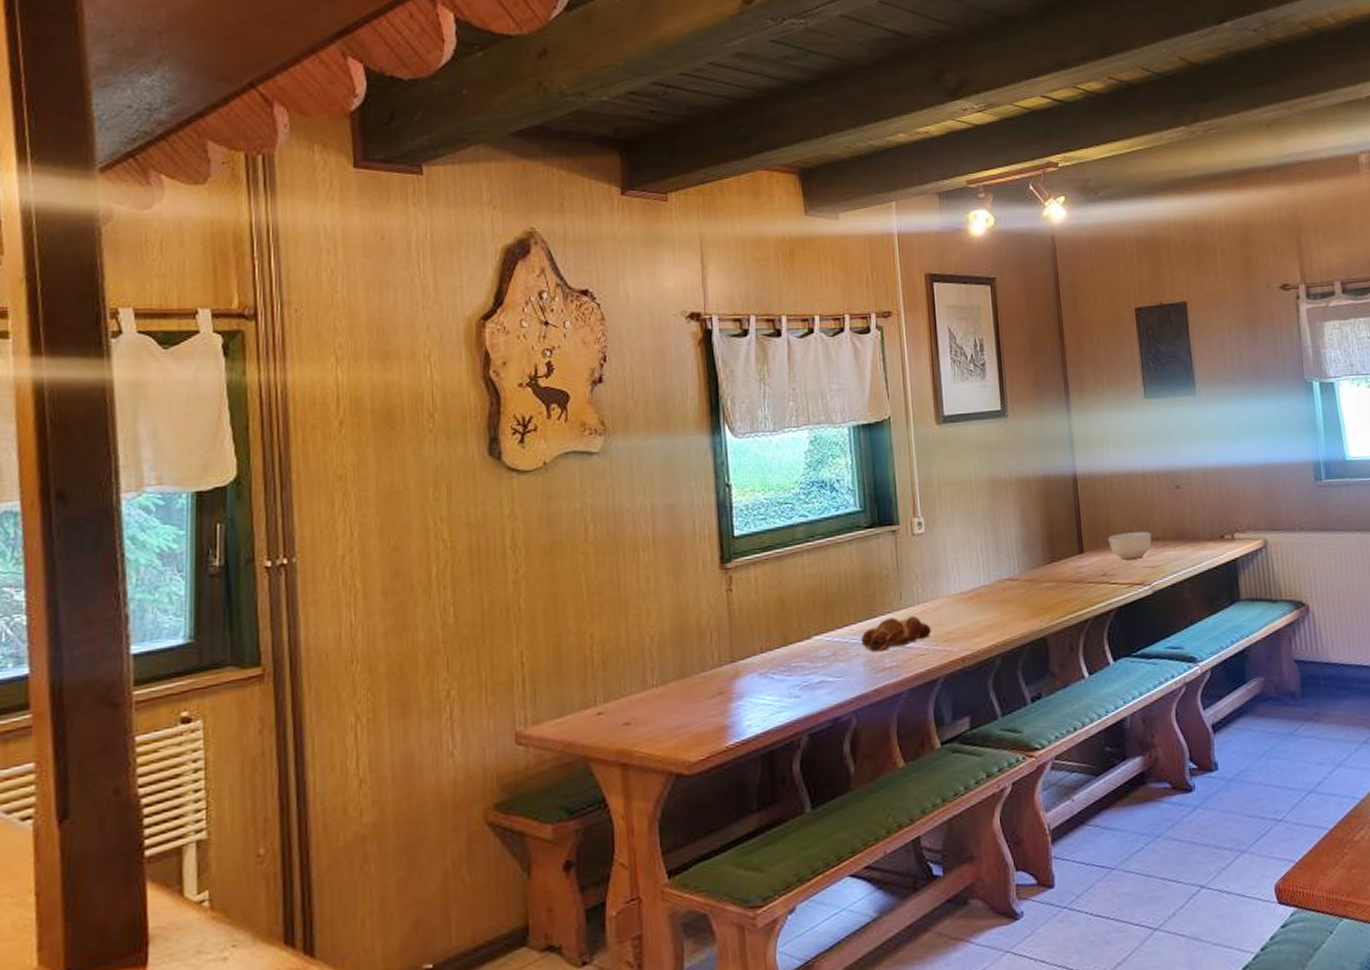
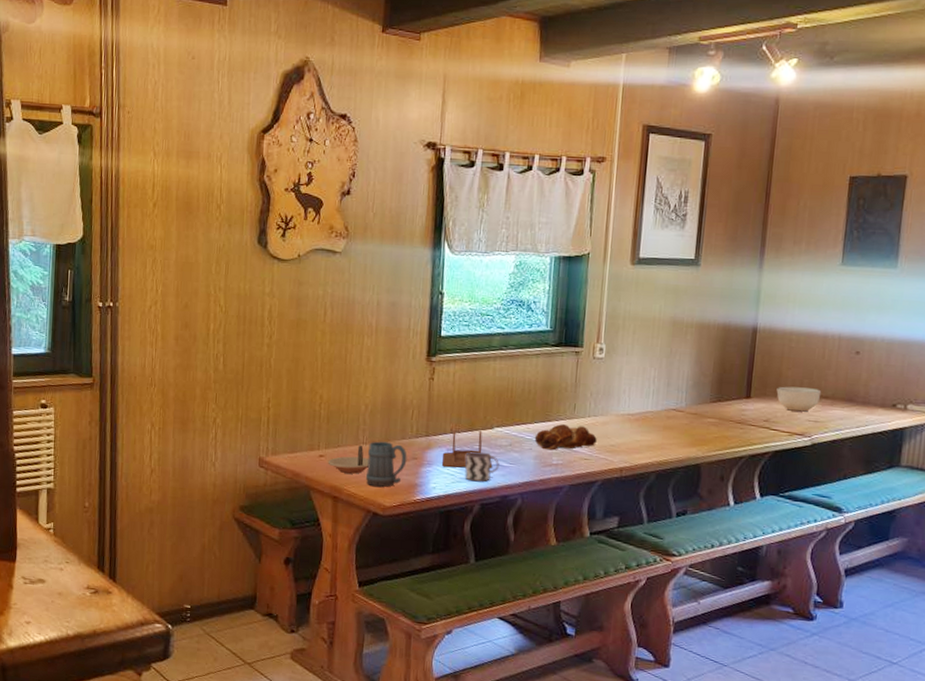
ashtray: none [609,690,663,730] -> present [327,446,369,474]
beer mug: none [660,678,711,740] -> present [365,441,407,487]
napkin holder: none [755,642,815,697] -> present [442,430,492,468]
cup: none [782,668,825,708] -> present [464,451,499,482]

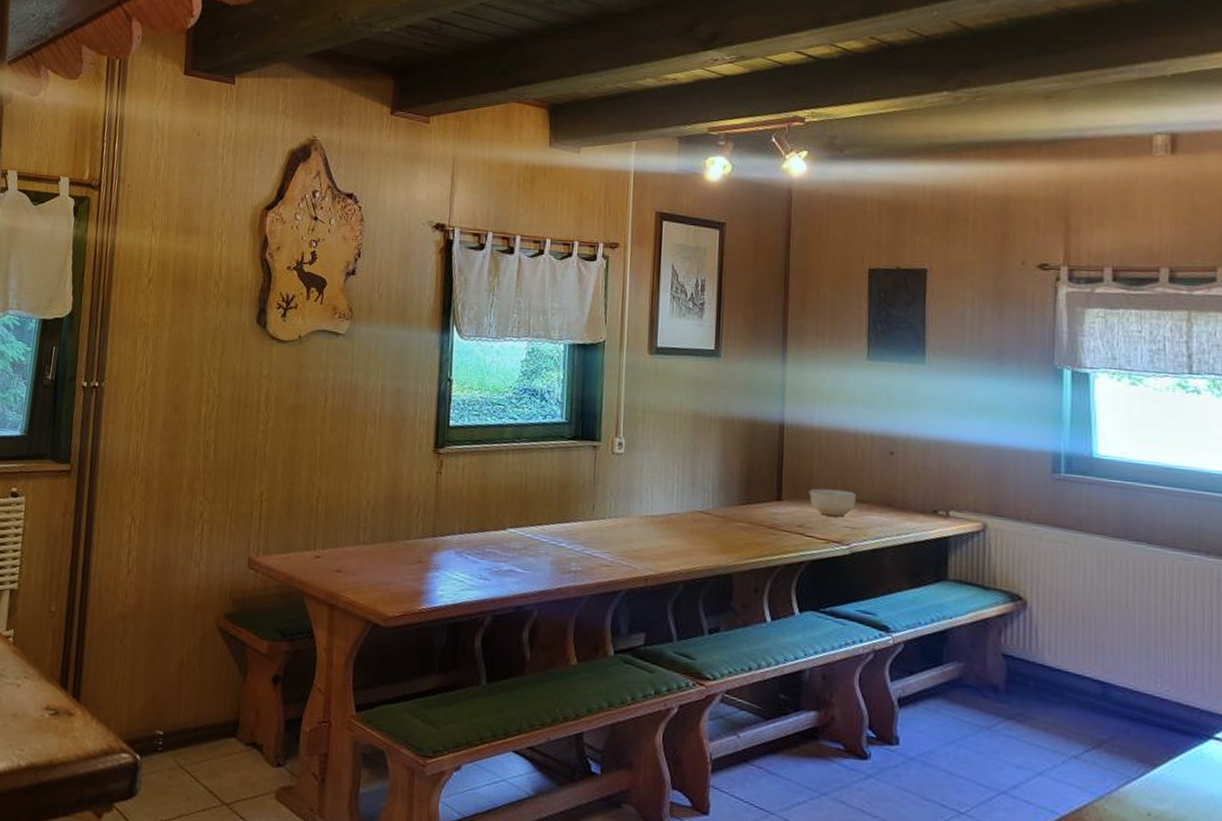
ashtray: present [327,446,369,474] -> none [324,546,370,579]
beer mug: present [365,441,407,487] -> none [365,541,412,594]
napkin holder: present [442,430,492,468] -> none [450,530,505,574]
cup: present [464,451,499,482] -> none [475,555,513,591]
bread loaf: present [534,424,597,451] -> none [551,525,619,555]

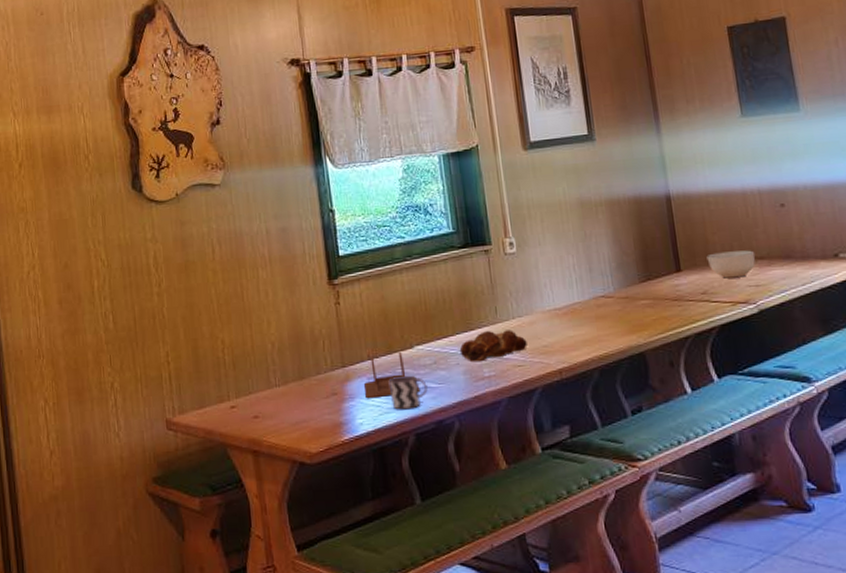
napkin holder: none [450,530,505,574] -> present [364,351,419,399]
cup: none [475,555,513,591] -> present [388,375,428,410]
bread loaf: none [551,525,619,555] -> present [459,330,527,362]

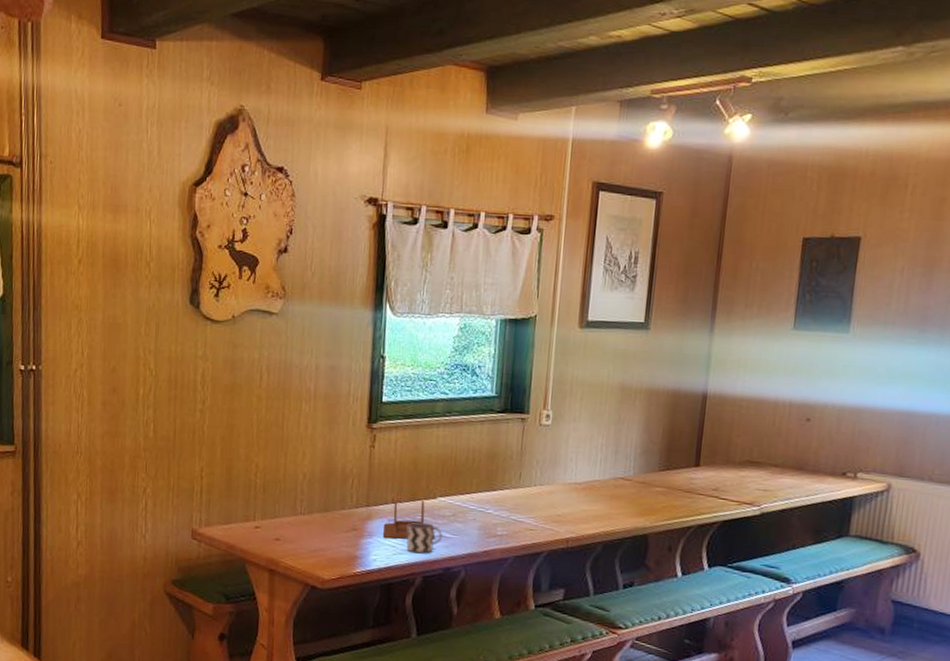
bread loaf: present [459,330,527,362] -> none [478,493,543,521]
bowl: present [706,250,756,279] -> none [726,454,772,481]

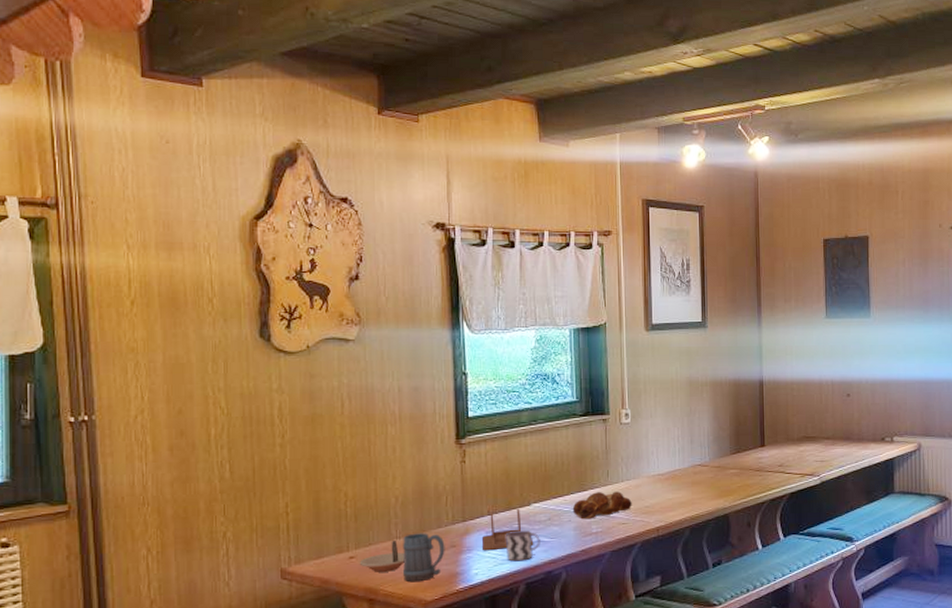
ashtray: none [264,516,307,546] -> present [359,541,405,572]
beer mug: none [303,511,347,559] -> present [402,533,445,581]
bread loaf: none [478,493,543,521] -> present [572,491,632,520]

